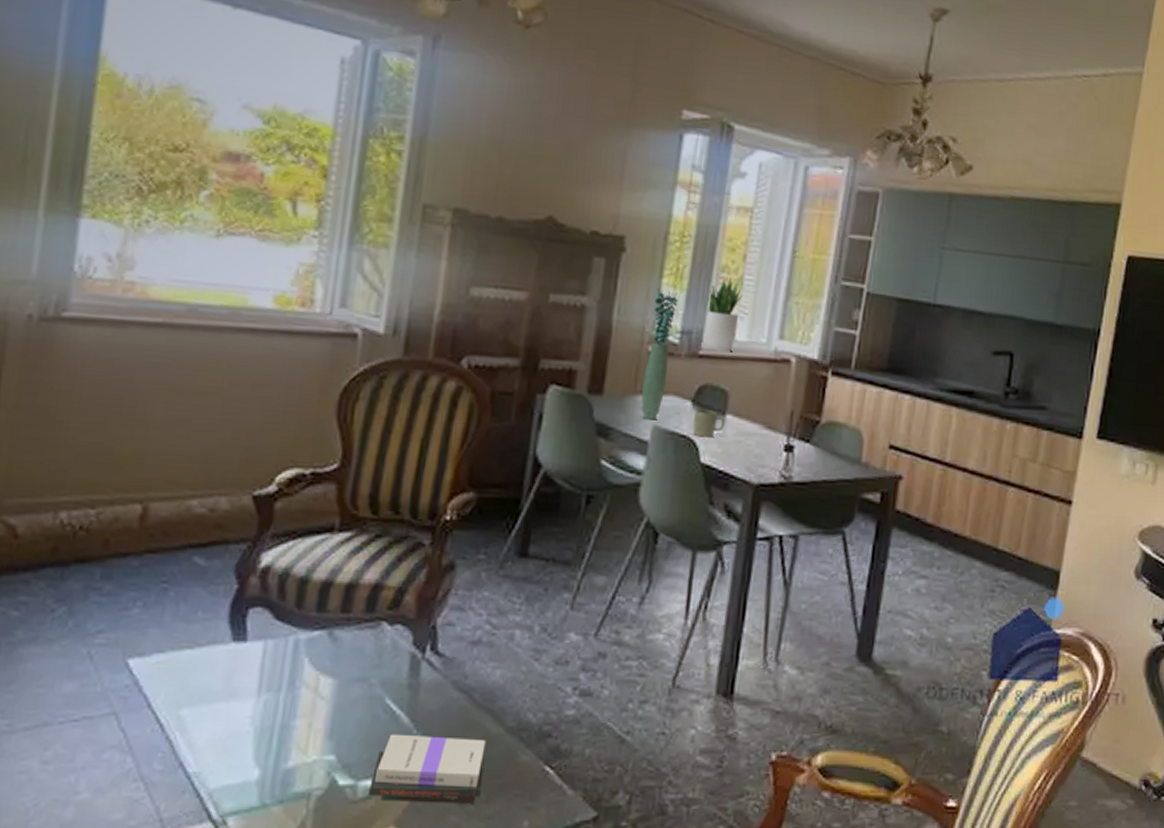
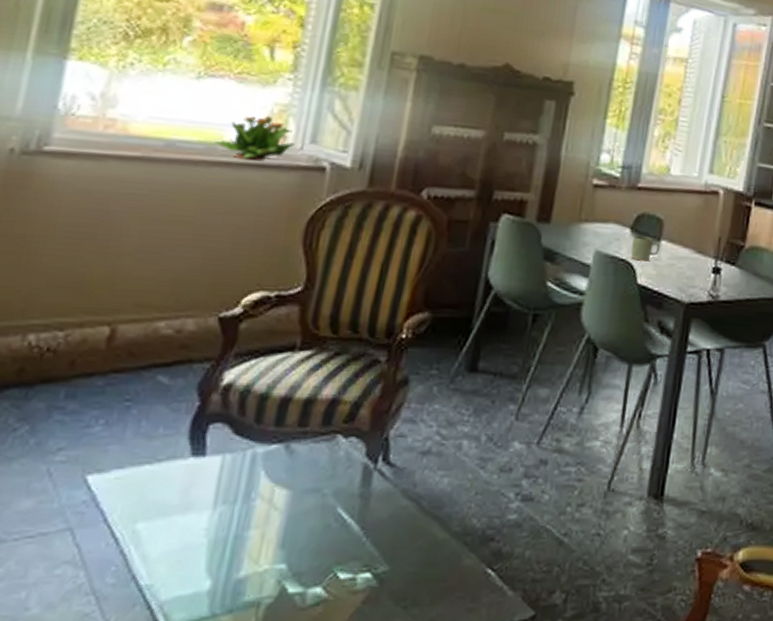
potted flower: none [239,276,323,328] -> present [215,115,295,162]
books: present [369,733,486,804] -> none [317,541,432,608]
vase: present [640,287,678,420] -> none [584,127,620,246]
planter: present [698,277,743,352] -> none [637,119,677,185]

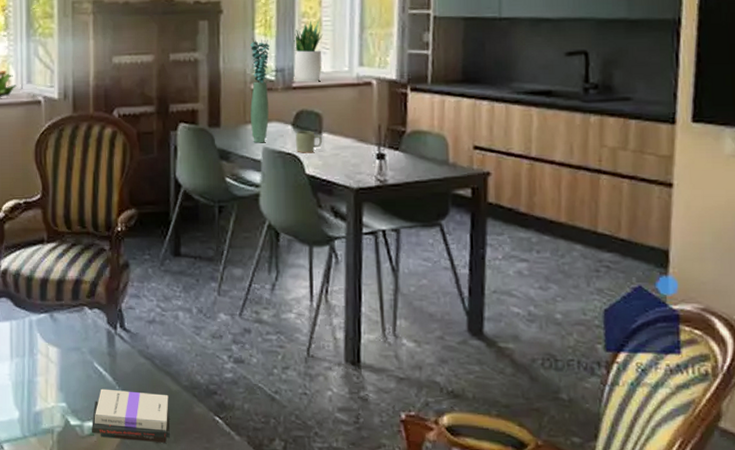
books: none [317,541,432,608] -> present [92,388,170,443]
vase: none [584,127,620,246] -> present [250,37,270,143]
planter: none [637,119,677,185] -> present [291,20,323,82]

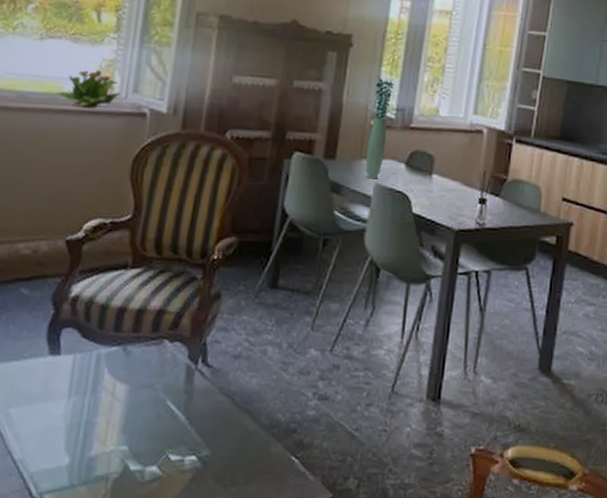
books: present [92,388,170,443] -> none [153,429,245,486]
planter: present [291,20,323,82] -> none [410,66,444,125]
mug: present [295,131,322,153] -> none [406,170,431,193]

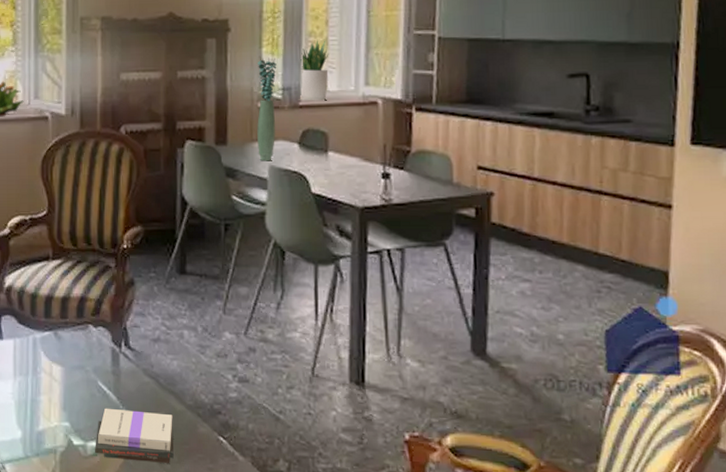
books: none [153,429,245,486] -> present [95,408,174,463]
planter: none [410,66,444,125] -> present [298,40,329,101]

